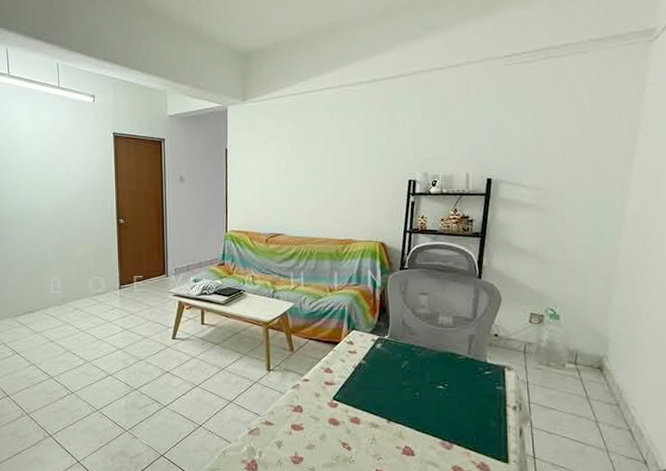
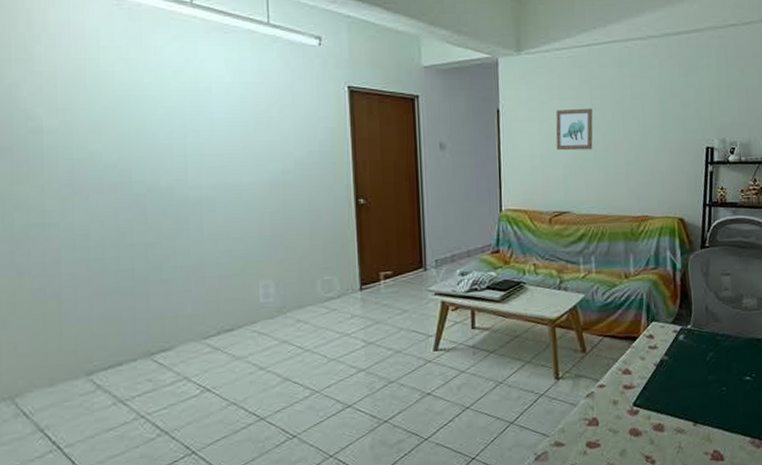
wall art: none [273,146,306,183] -> present [555,108,593,151]

